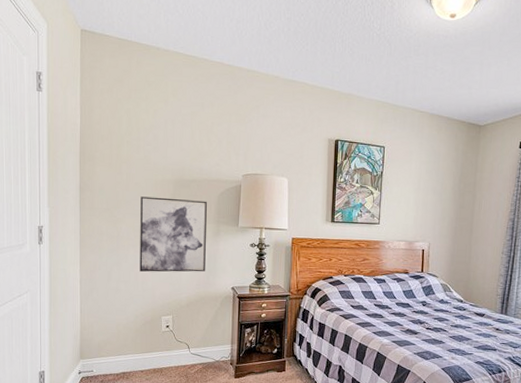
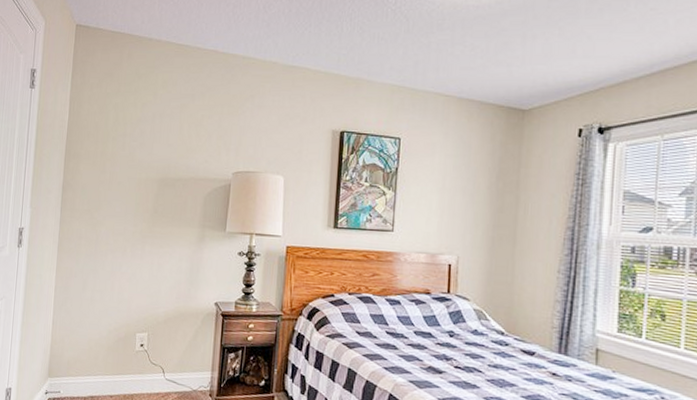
wall art: present [140,196,207,272] -> none [116,197,192,284]

